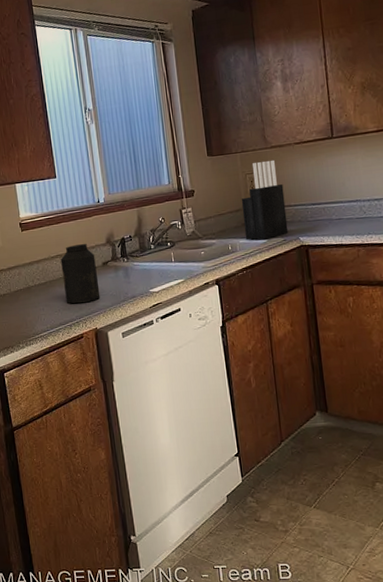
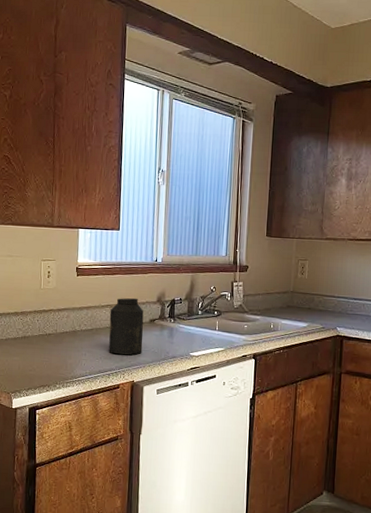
knife block: present [241,160,289,240] -> none [287,250,331,324]

